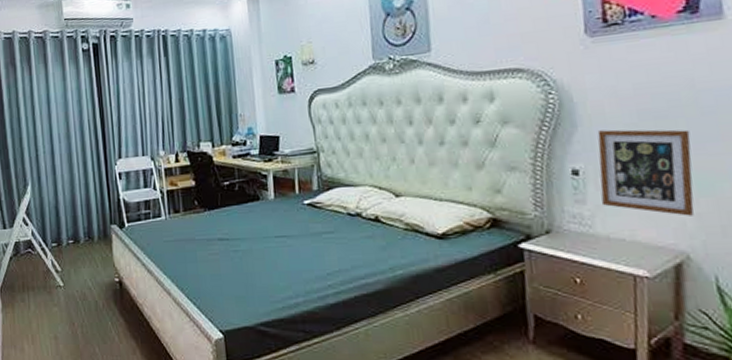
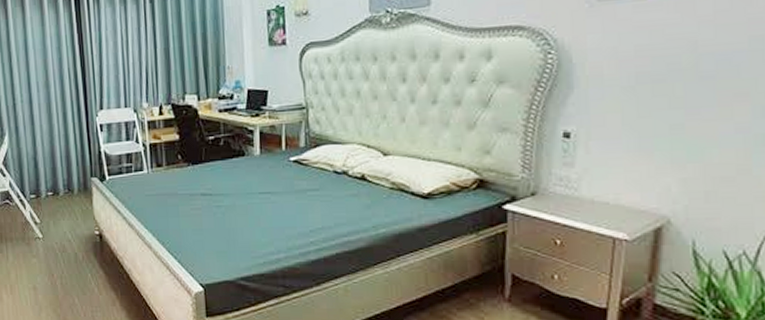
picture frame: present [597,129,695,216] -> none [589,92,686,181]

